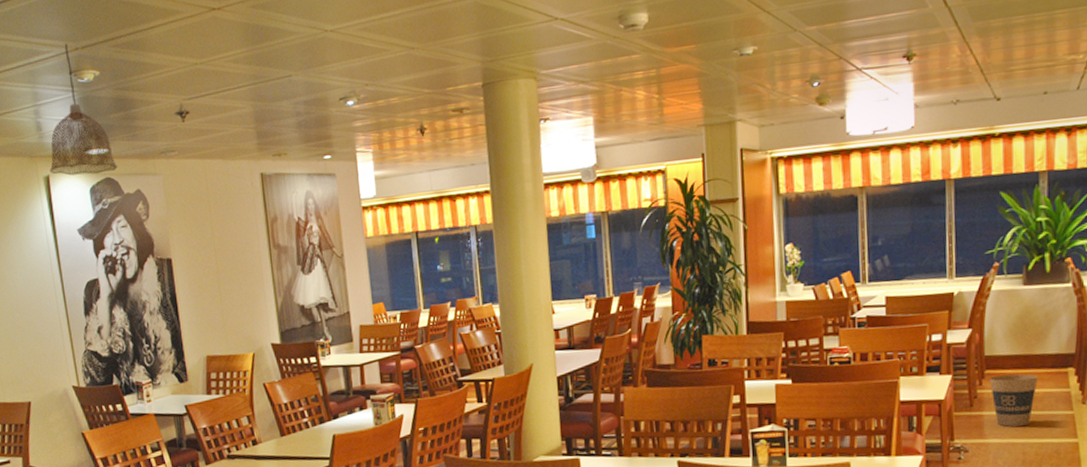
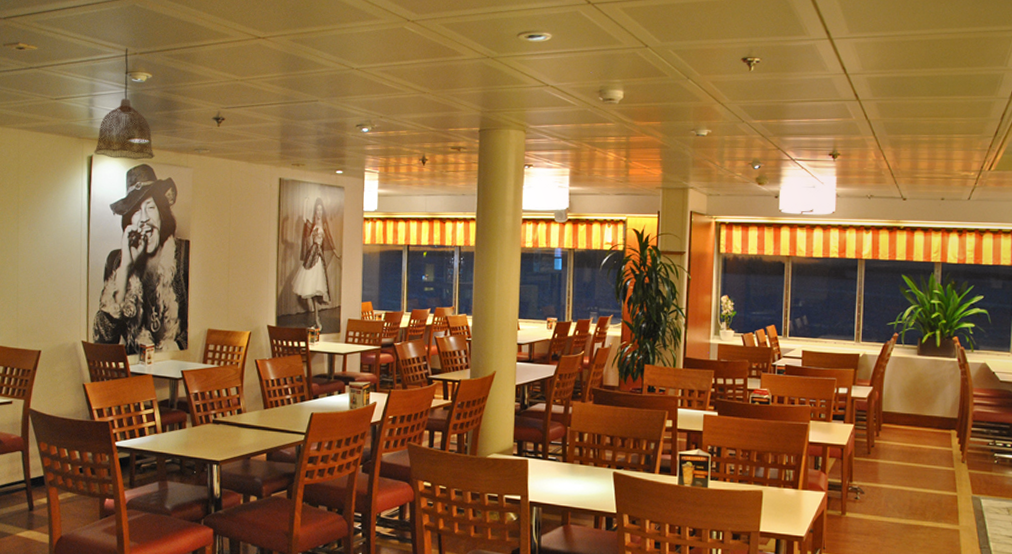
trash can: present [990,374,1039,428] -> none [885,430,927,477]

